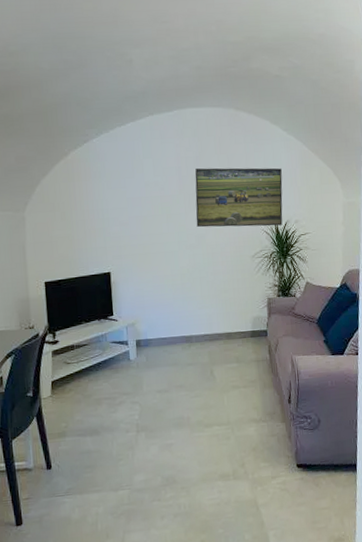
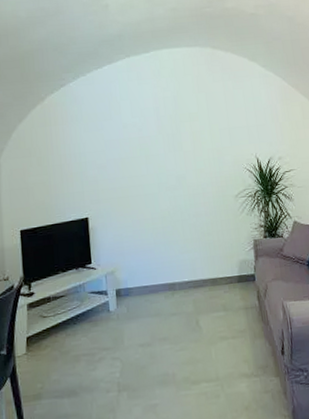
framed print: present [195,168,283,228] -> none [173,104,266,168]

